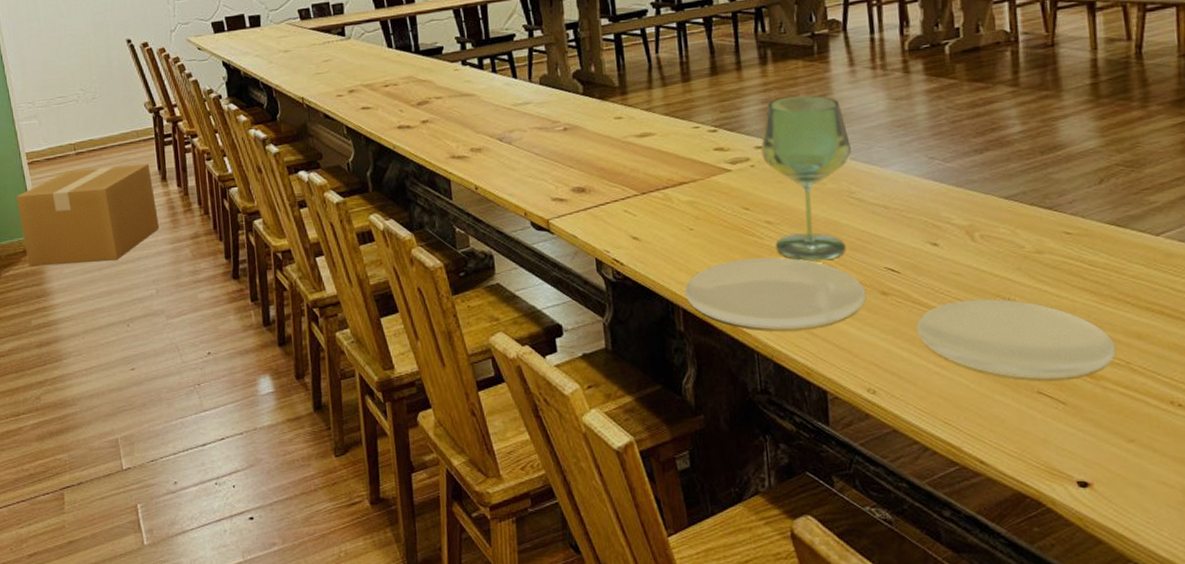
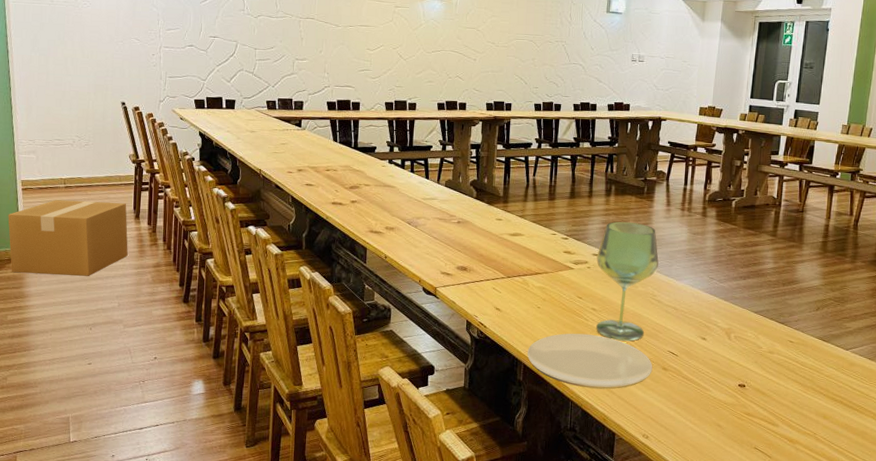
plate: present [917,298,1116,382] -> none [683,379,809,442]

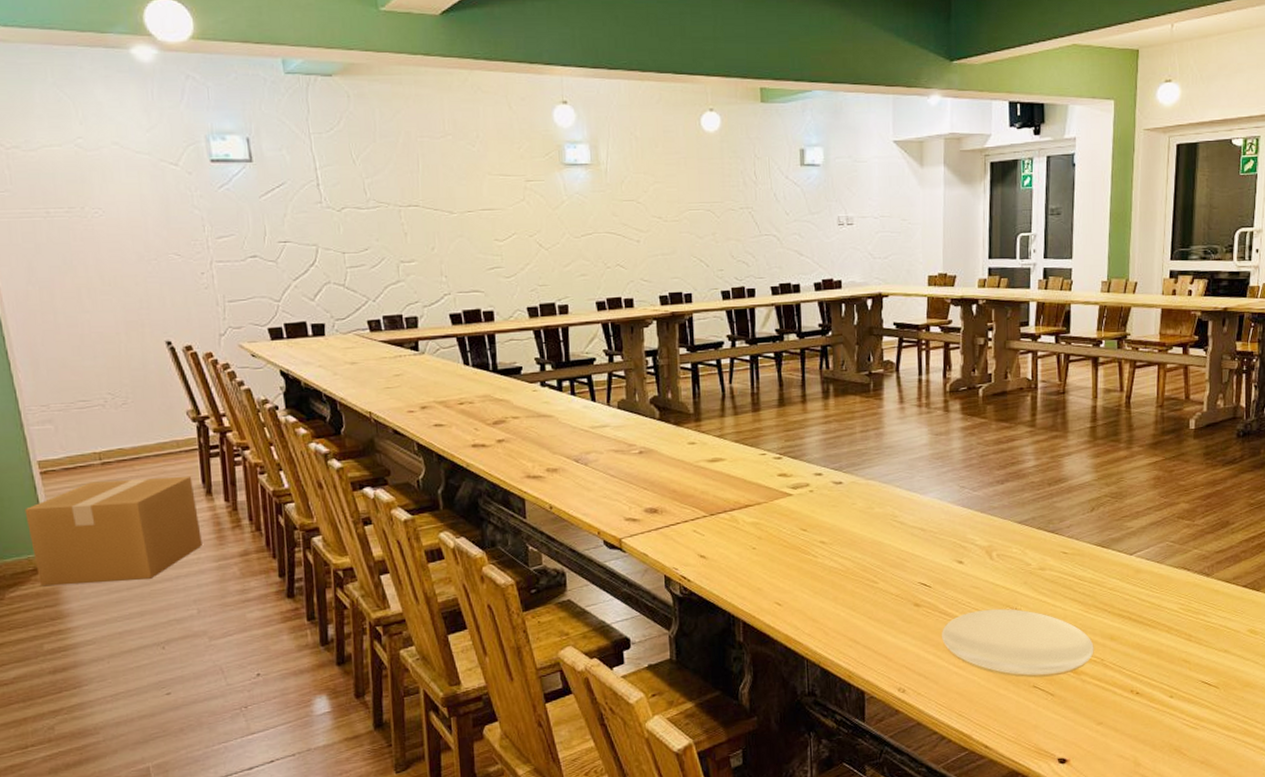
plate: present [527,333,653,390] -> none [746,573,902,641]
wine glass: present [596,221,659,341] -> none [819,428,897,578]
plate: none [683,379,809,442] -> present [942,608,1094,678]

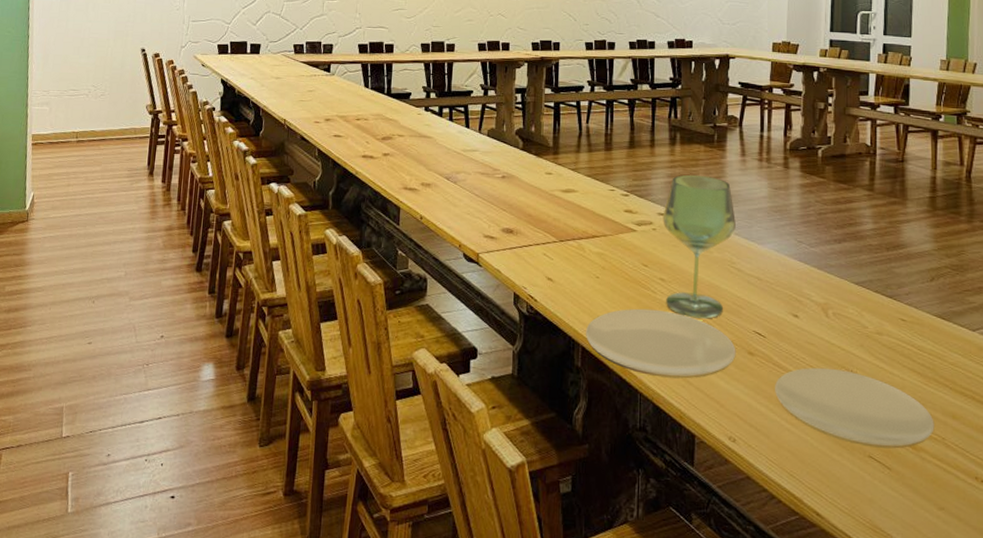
cardboard box: present [25,475,202,587] -> none [13,155,141,241]
plate: none [746,573,902,641] -> present [586,308,736,379]
wine glass: none [819,428,897,578] -> present [663,174,736,319]

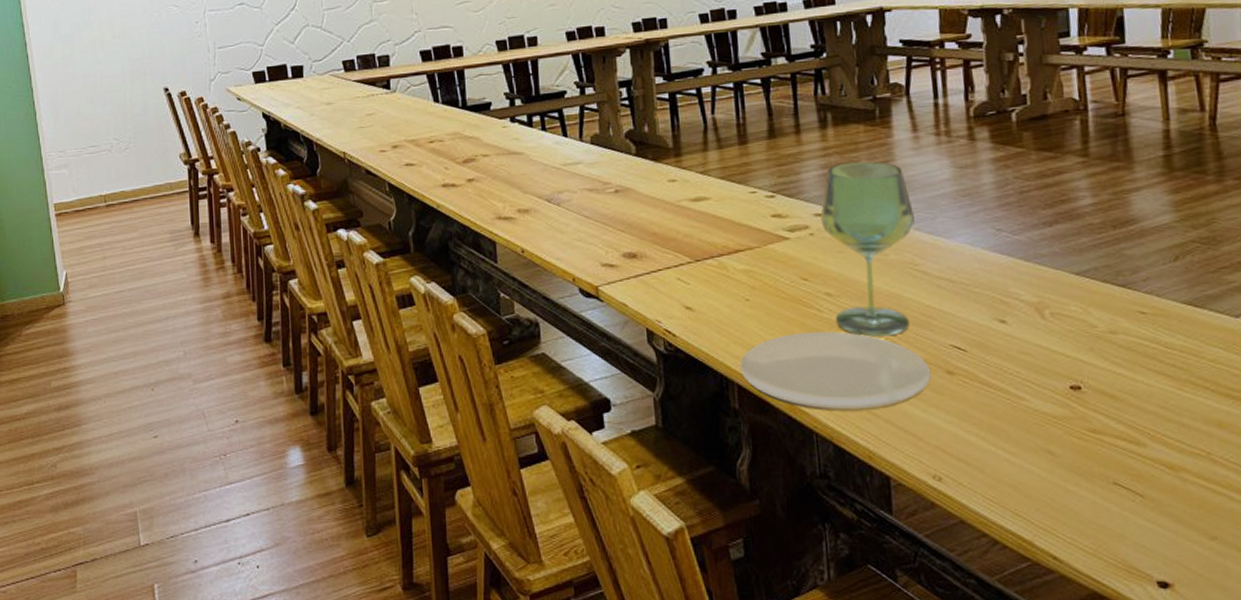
plate: present [775,367,935,449] -> none [984,380,1196,472]

